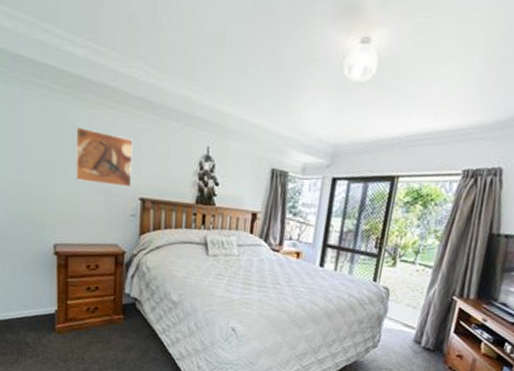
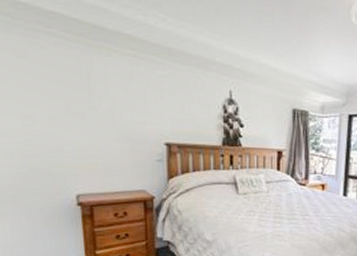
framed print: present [76,127,133,188] -> none [91,75,156,134]

